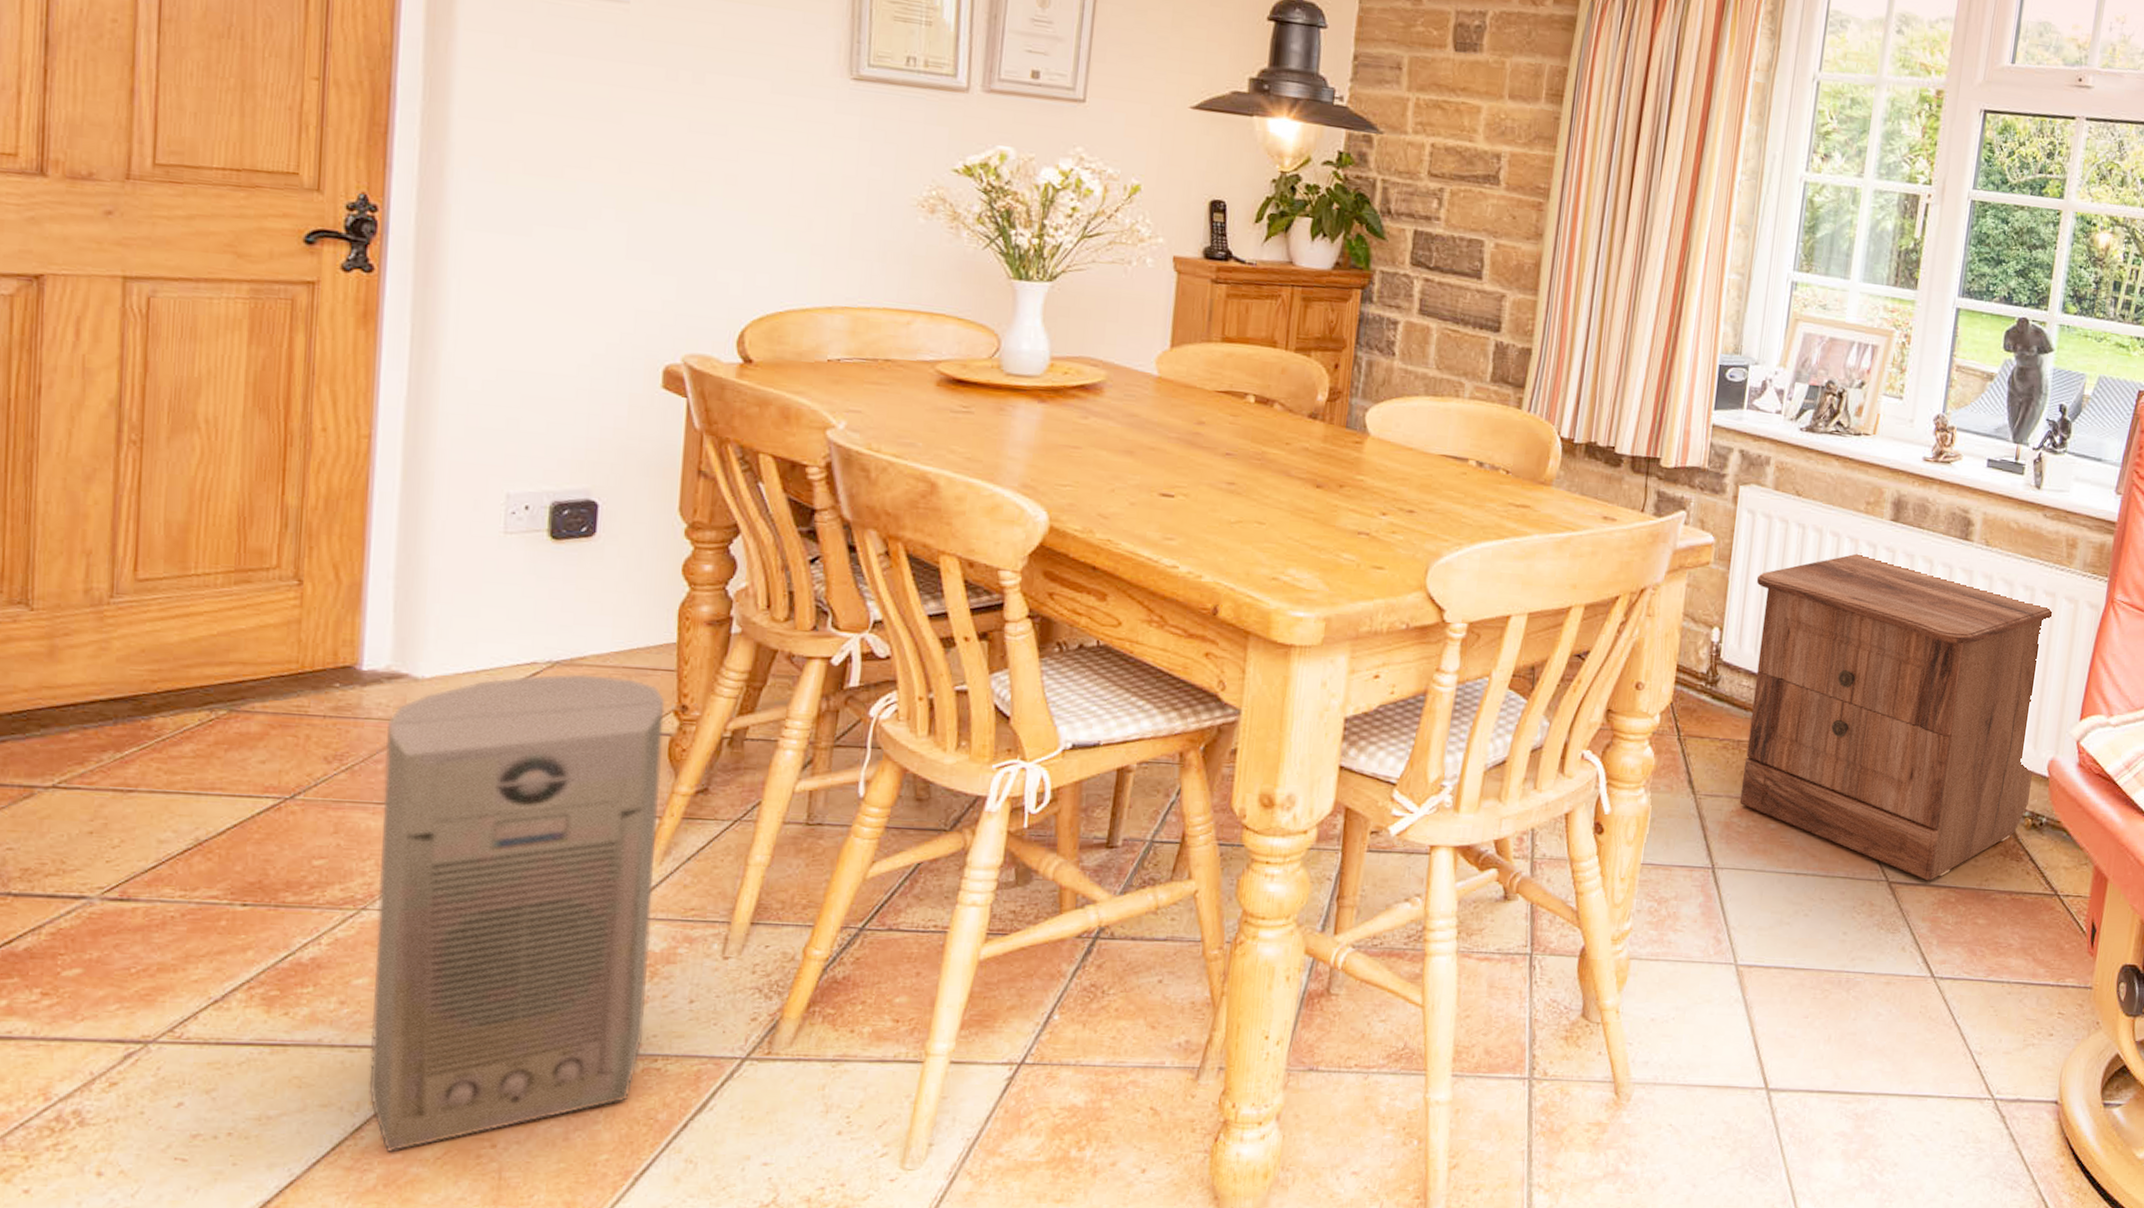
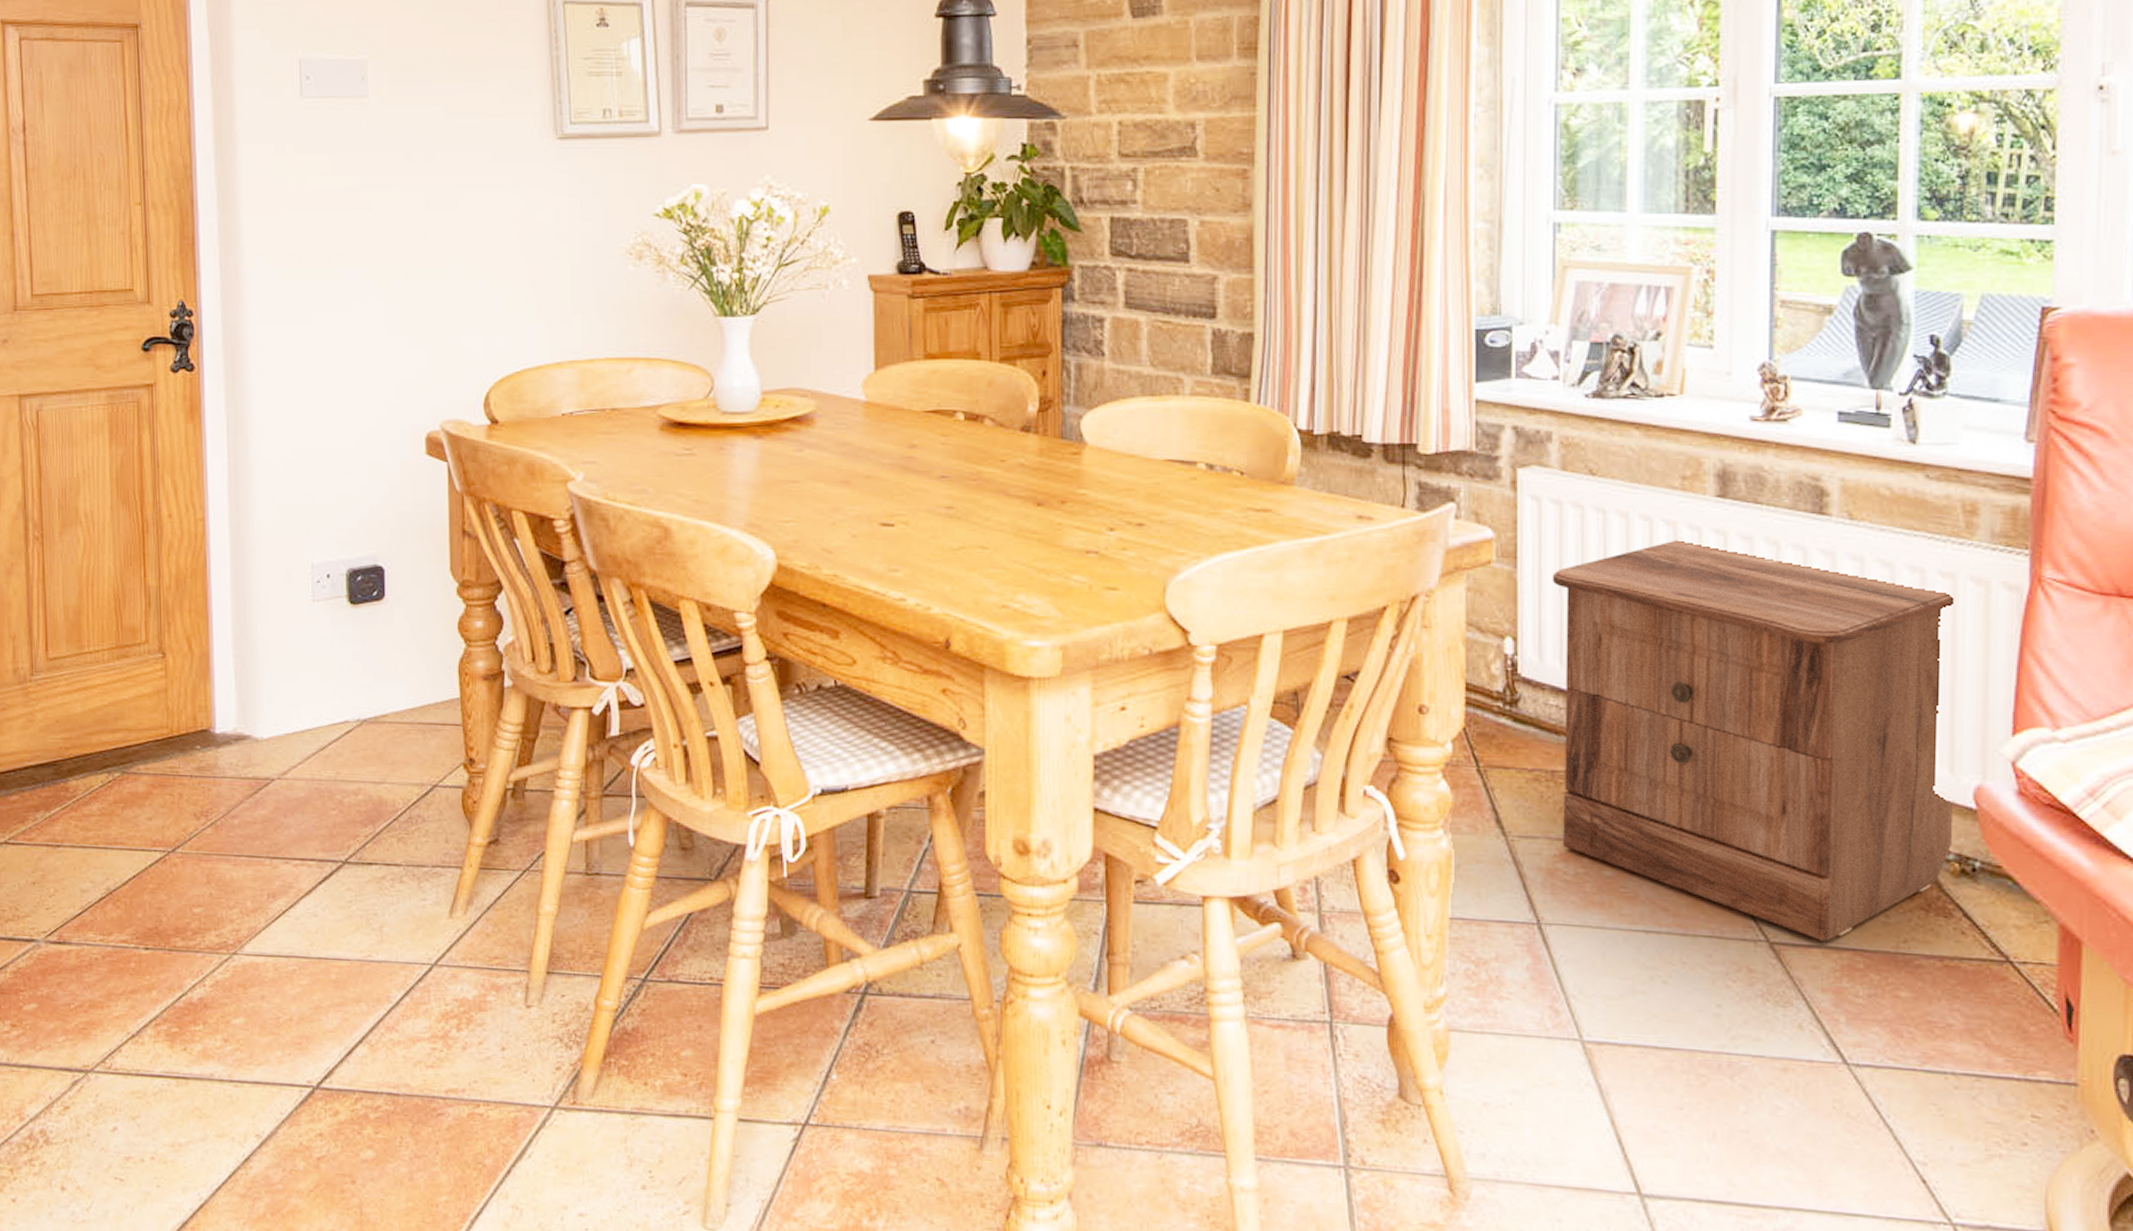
air purifier: present [369,673,665,1153] -> none [238,731,466,1183]

